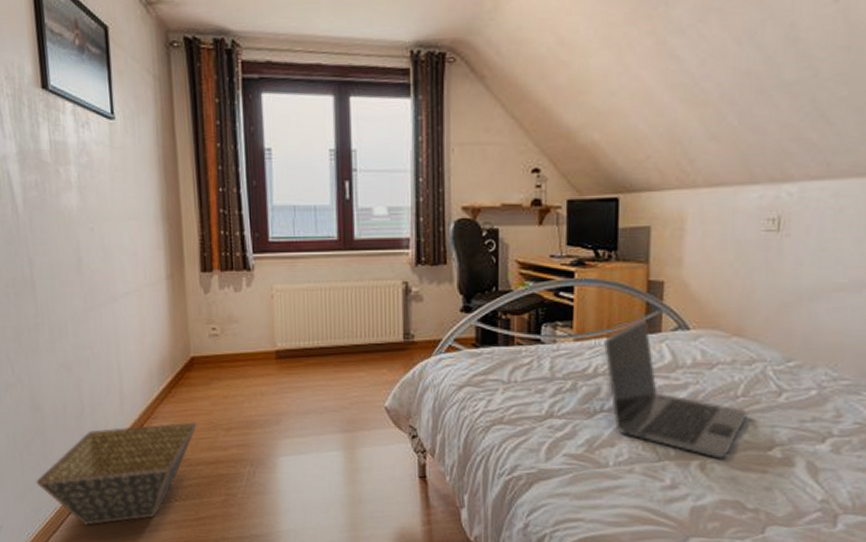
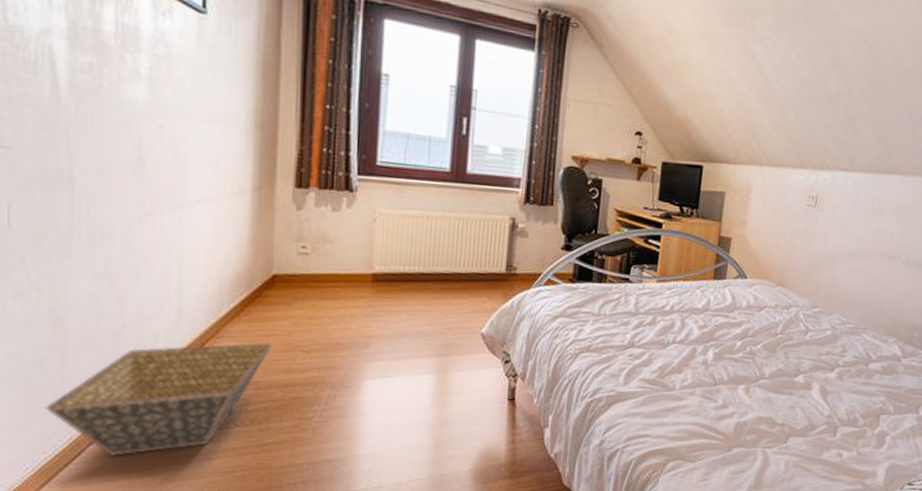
laptop: present [604,320,747,459] -> none [680,268,783,384]

